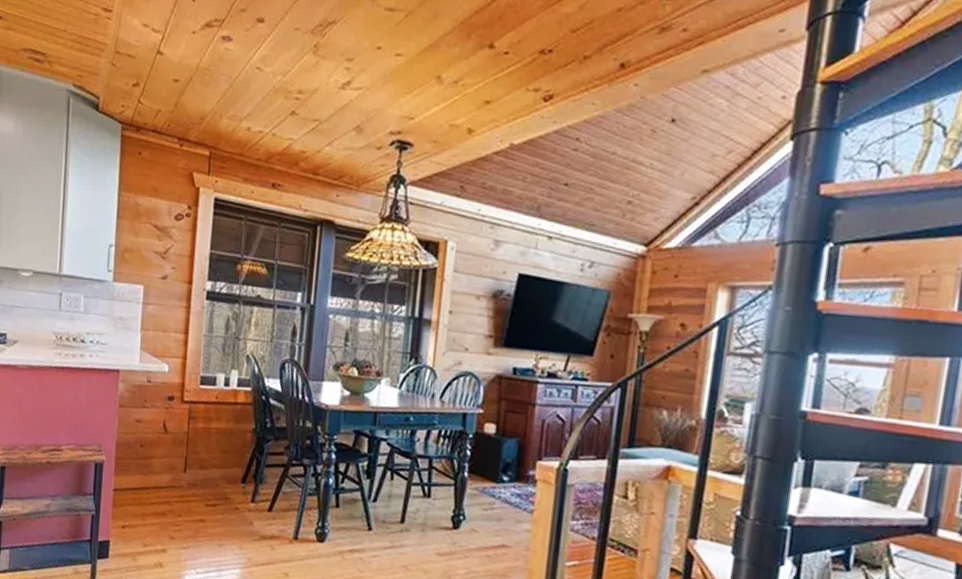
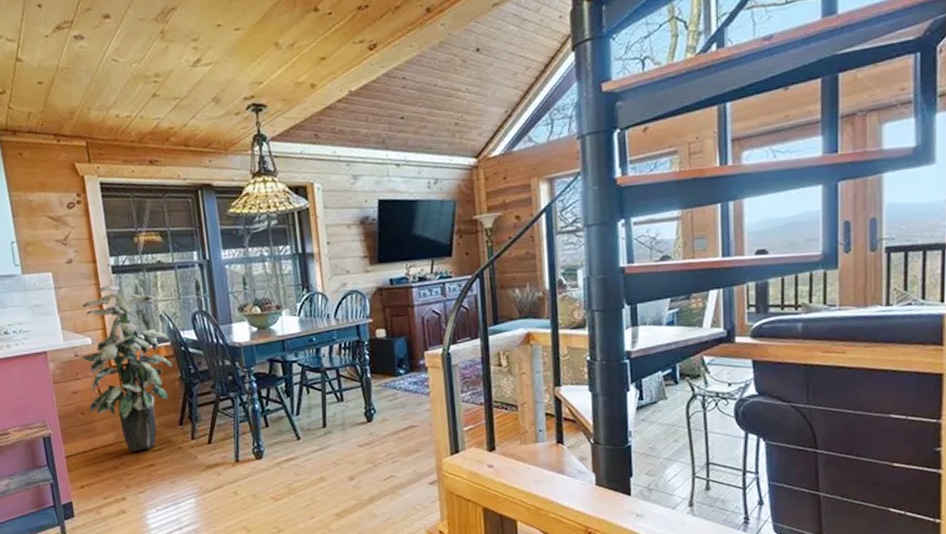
indoor plant: none [151,311,251,502] -> present [81,285,173,452]

